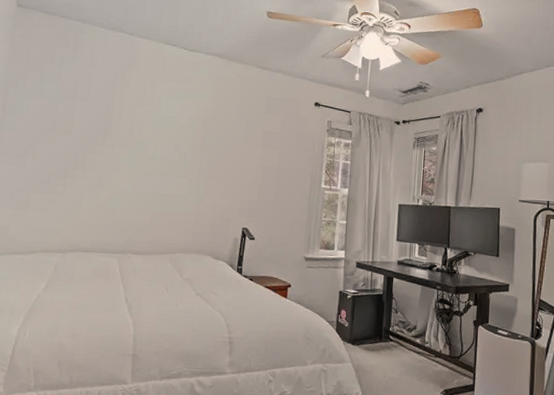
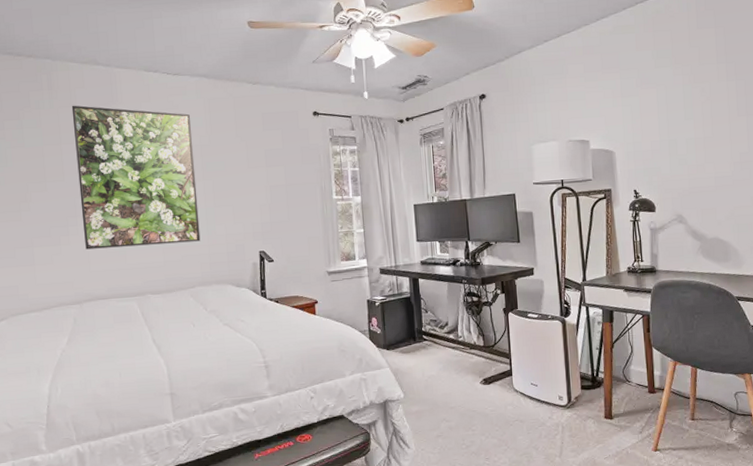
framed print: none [79,66,199,210] -> present [71,105,201,250]

